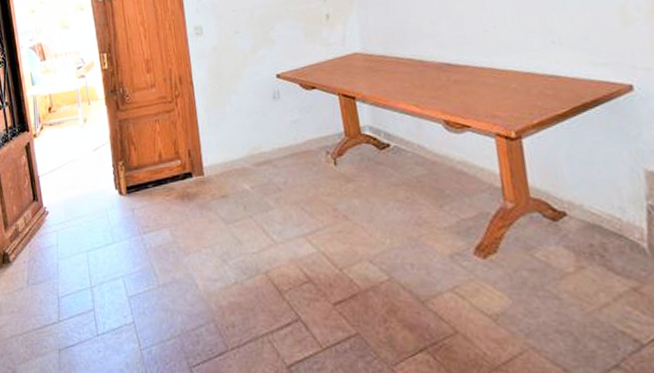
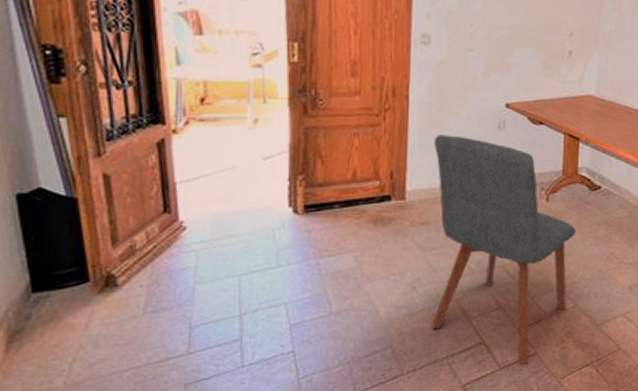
chair: none [220,110,381,347] -> present [432,134,576,365]

